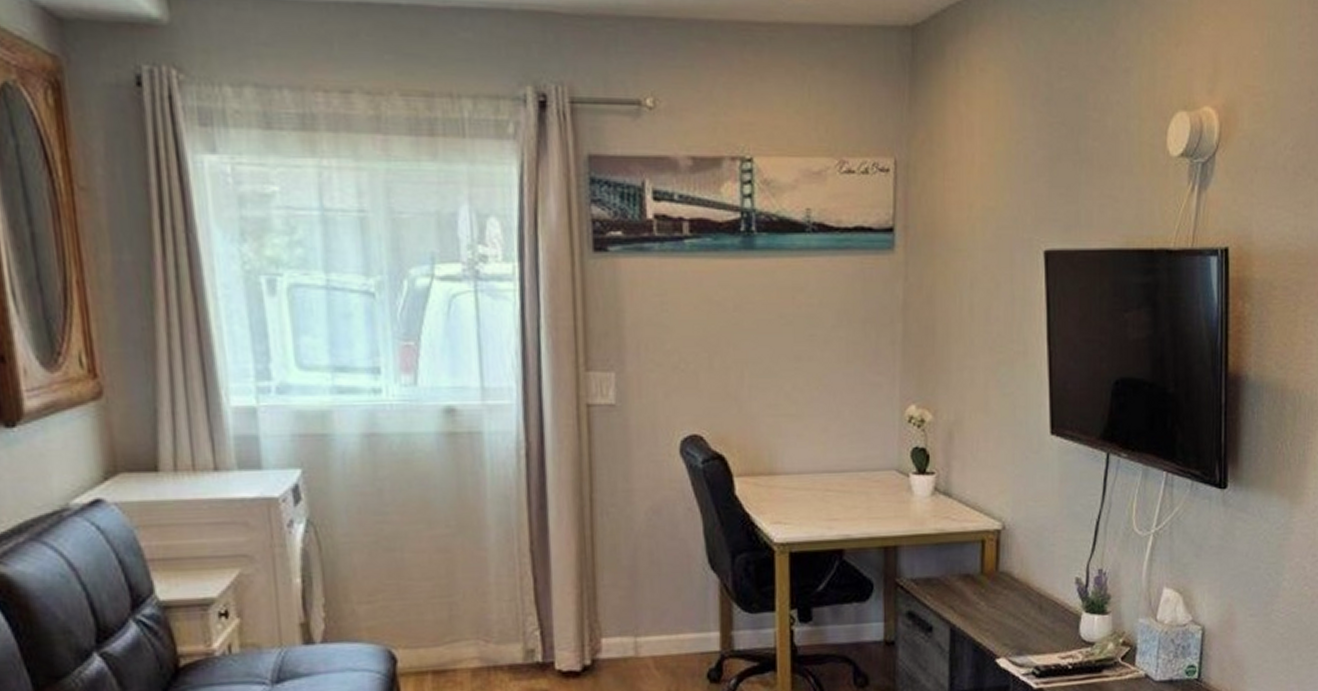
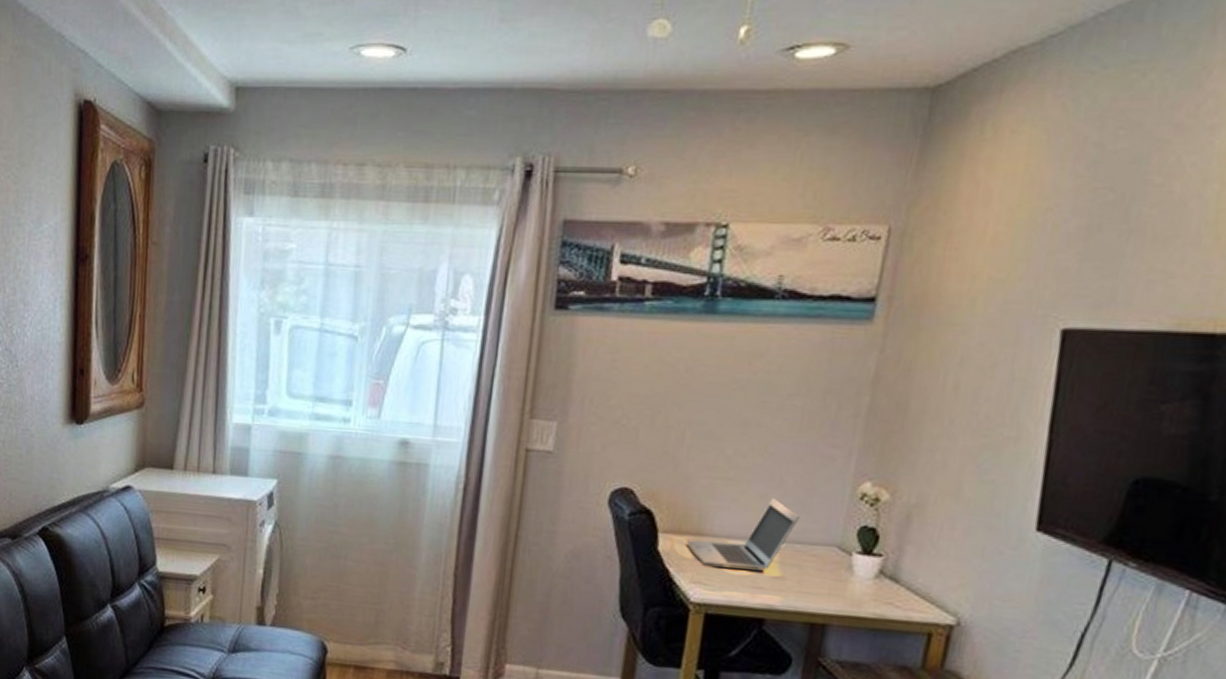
laptop: none [760,429,860,506] -> present [685,498,800,571]

